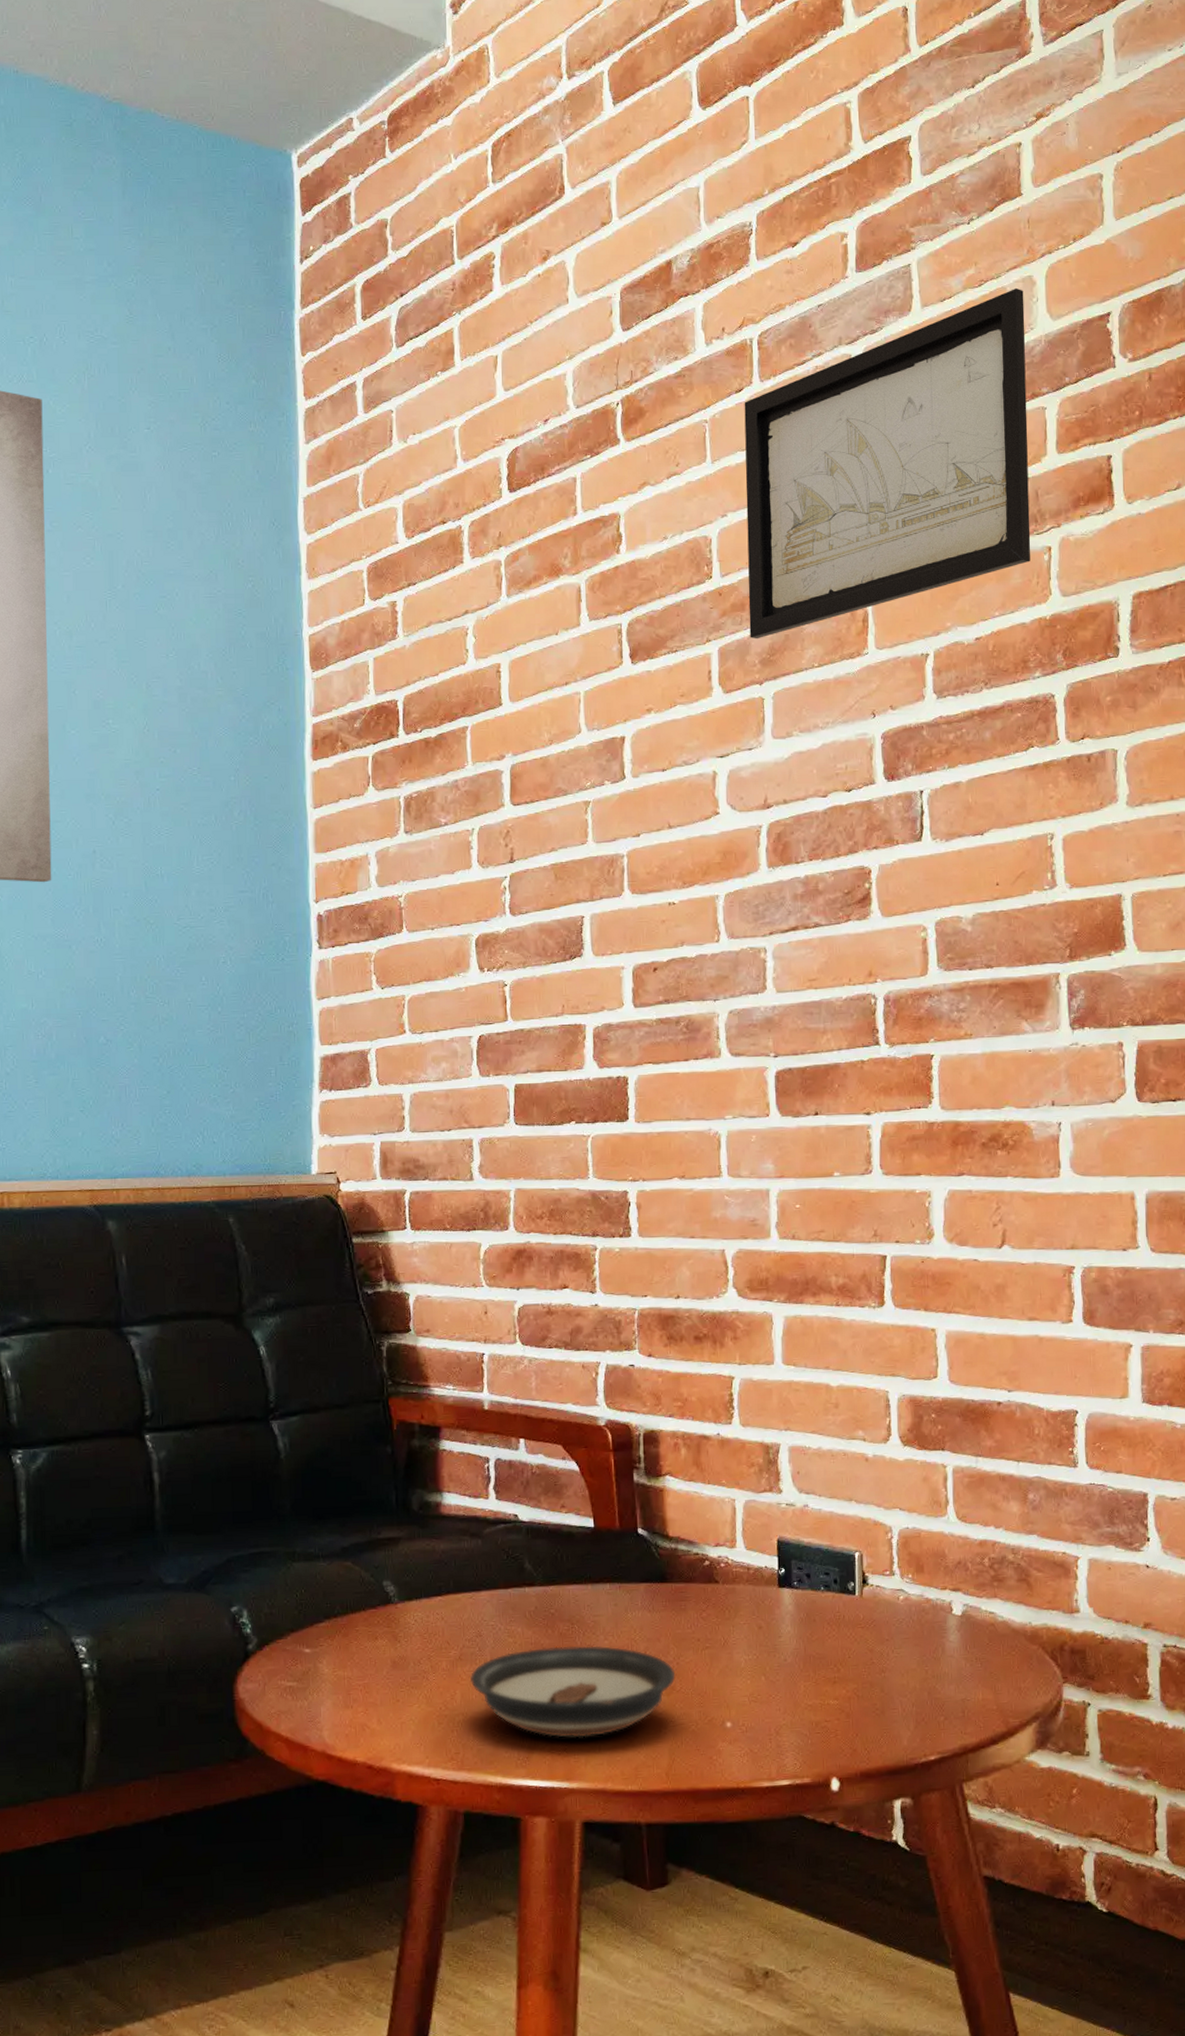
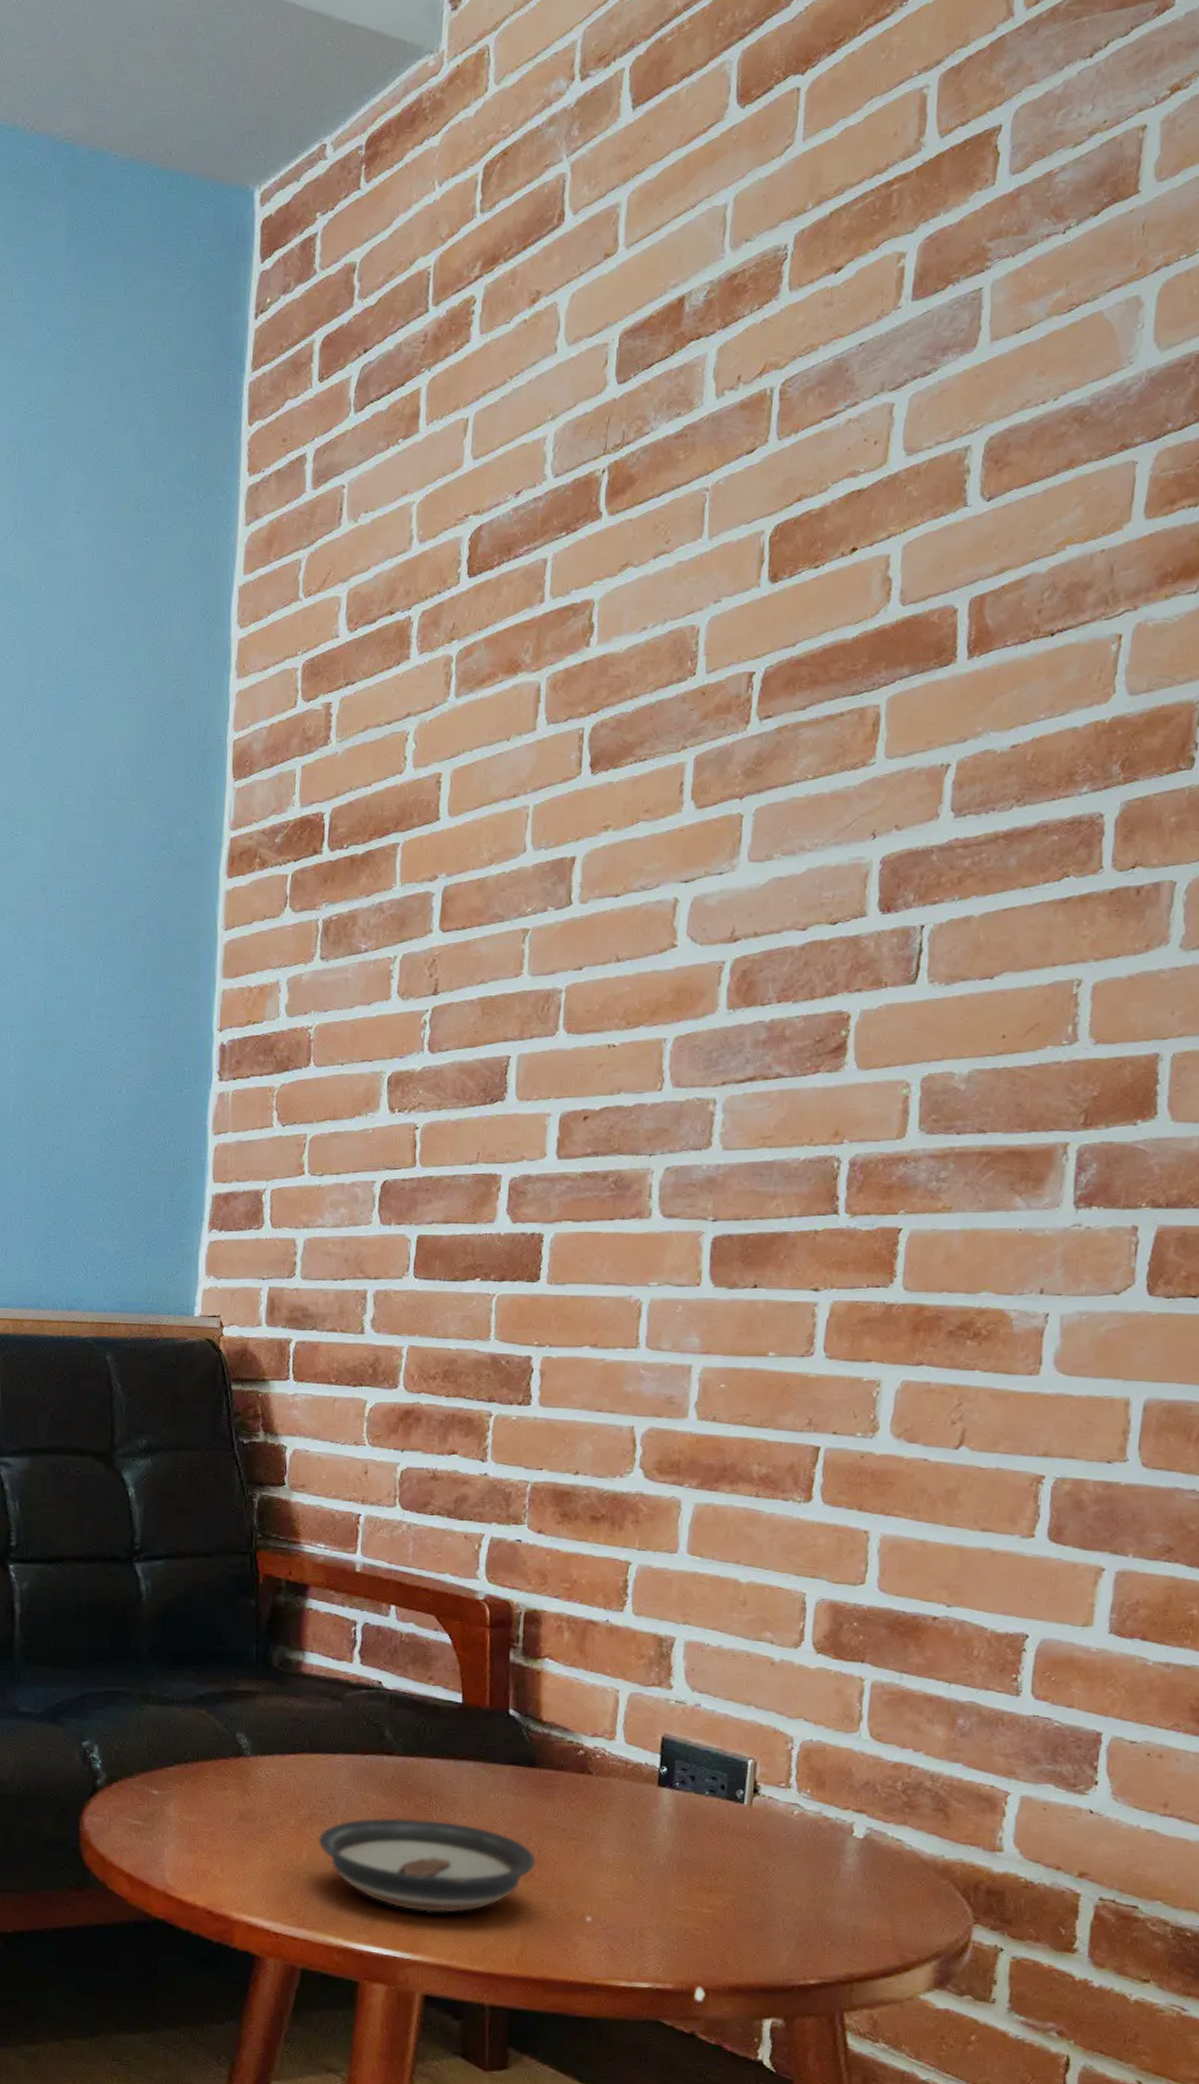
wall art: present [744,287,1031,640] -> none [733,311,1126,747]

